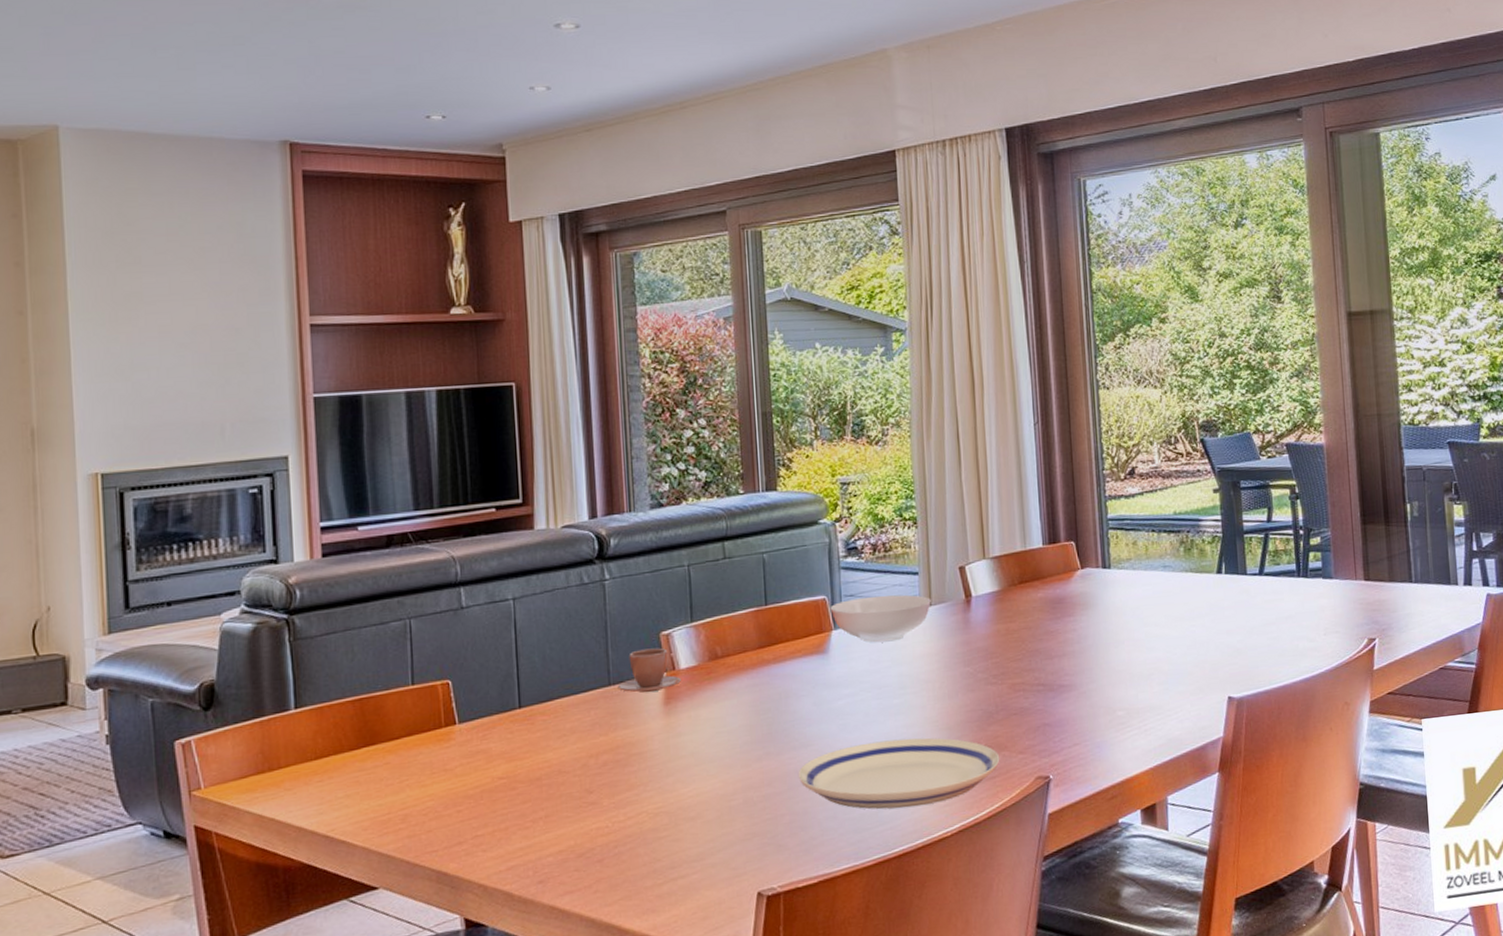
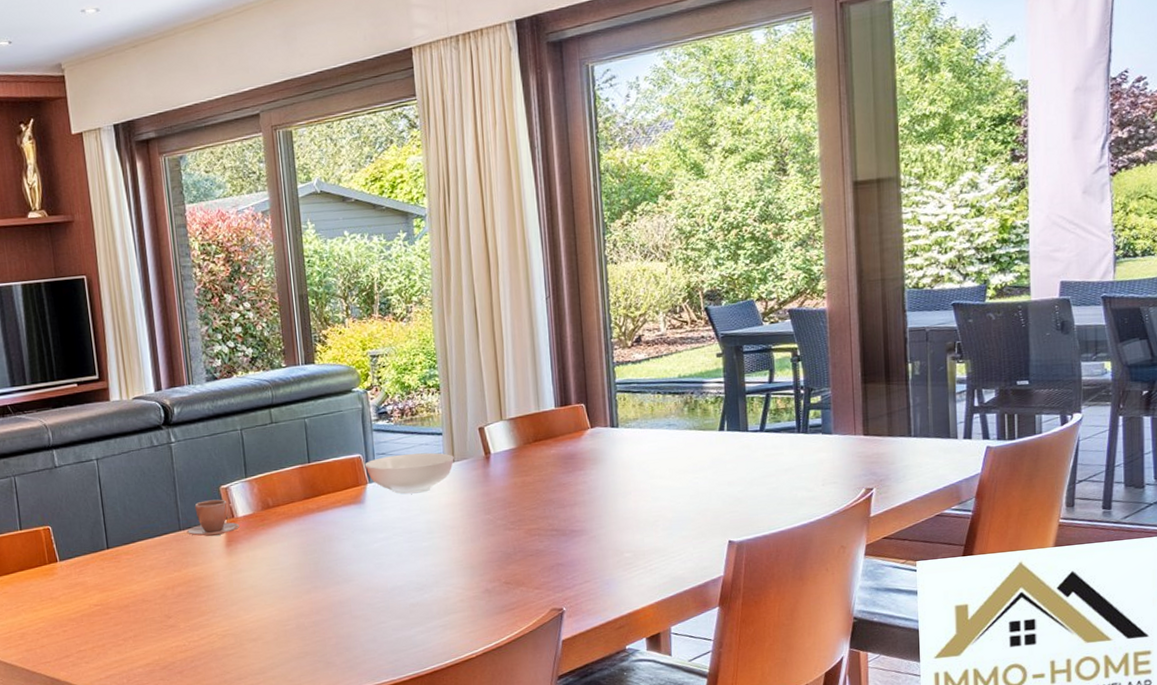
plate: present [798,738,1000,809] -> none [341,575,518,635]

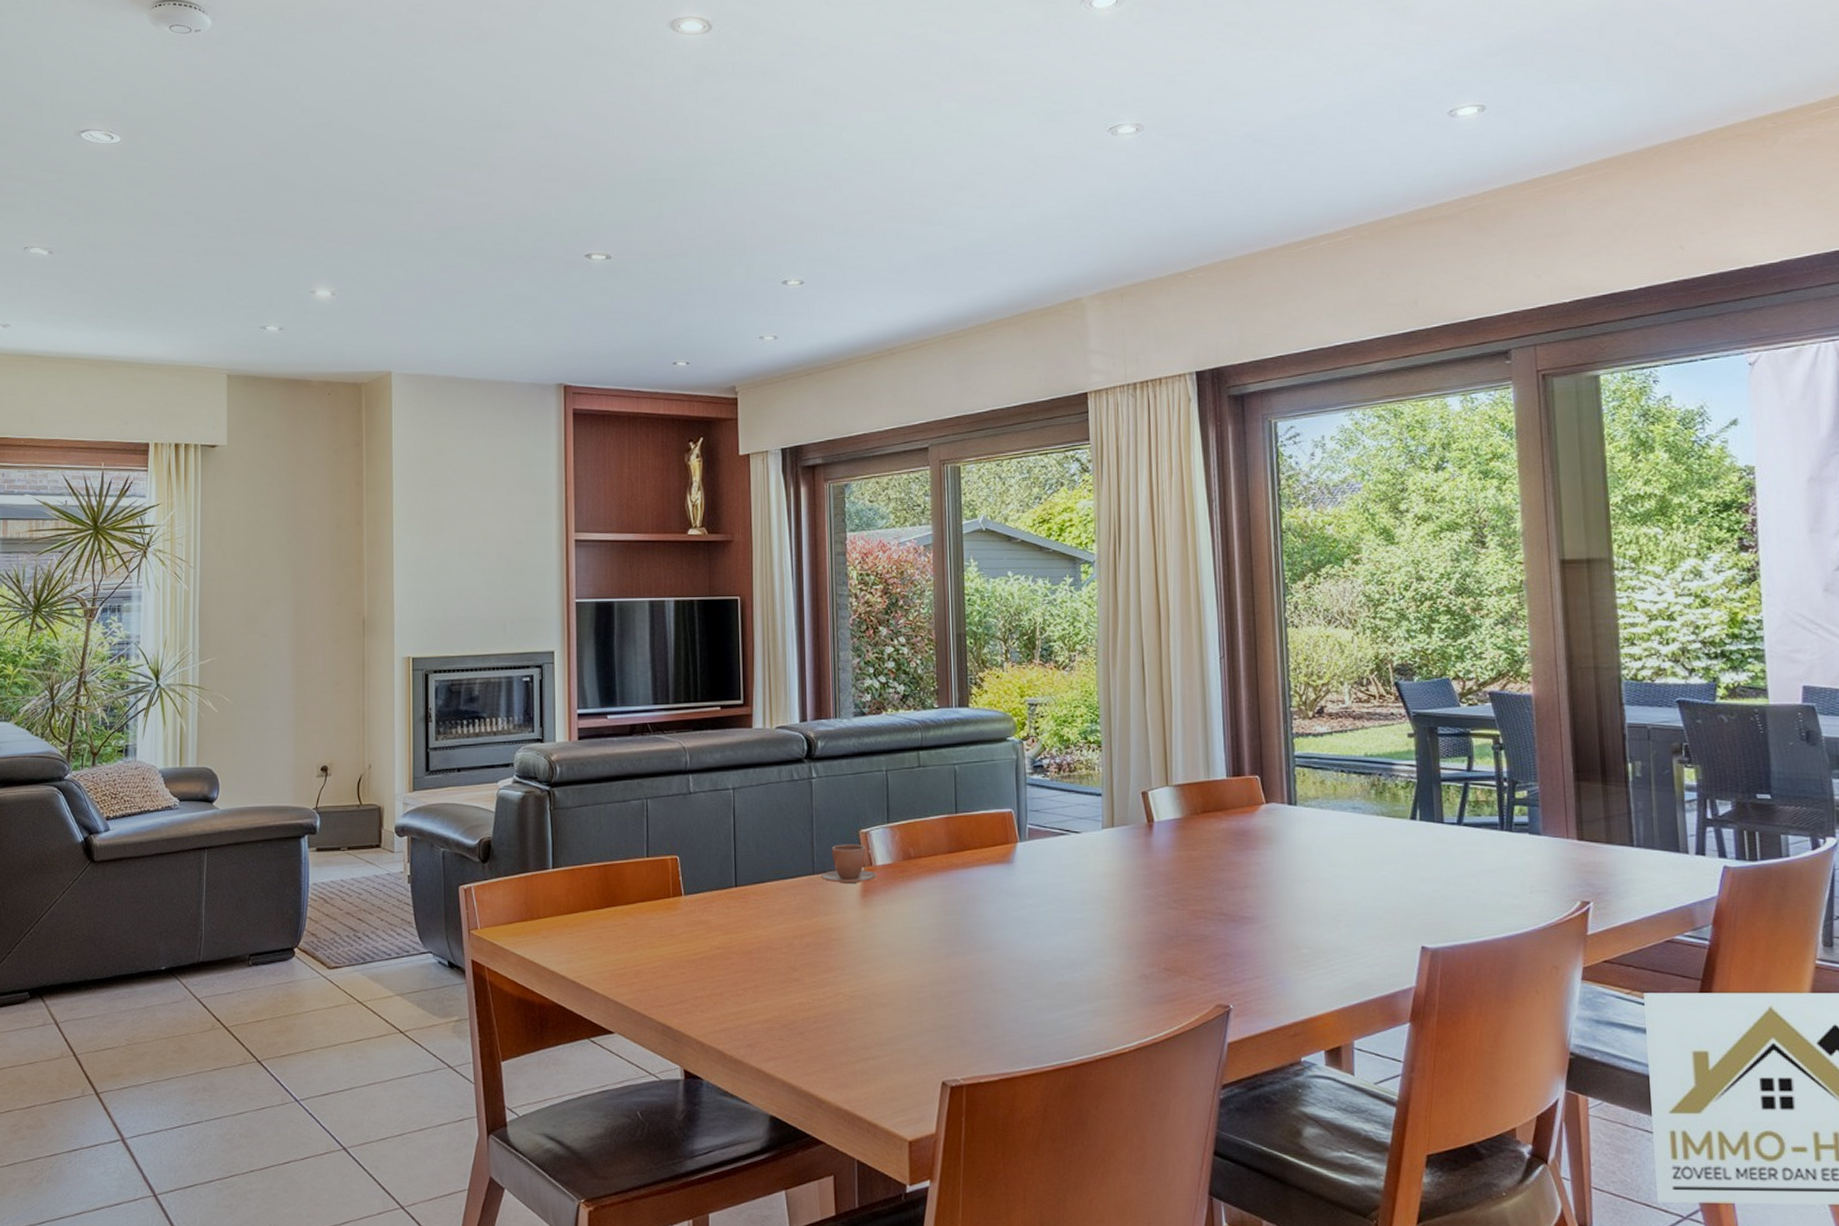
bowl: present [364,452,454,495] -> none [1016,813,1114,858]

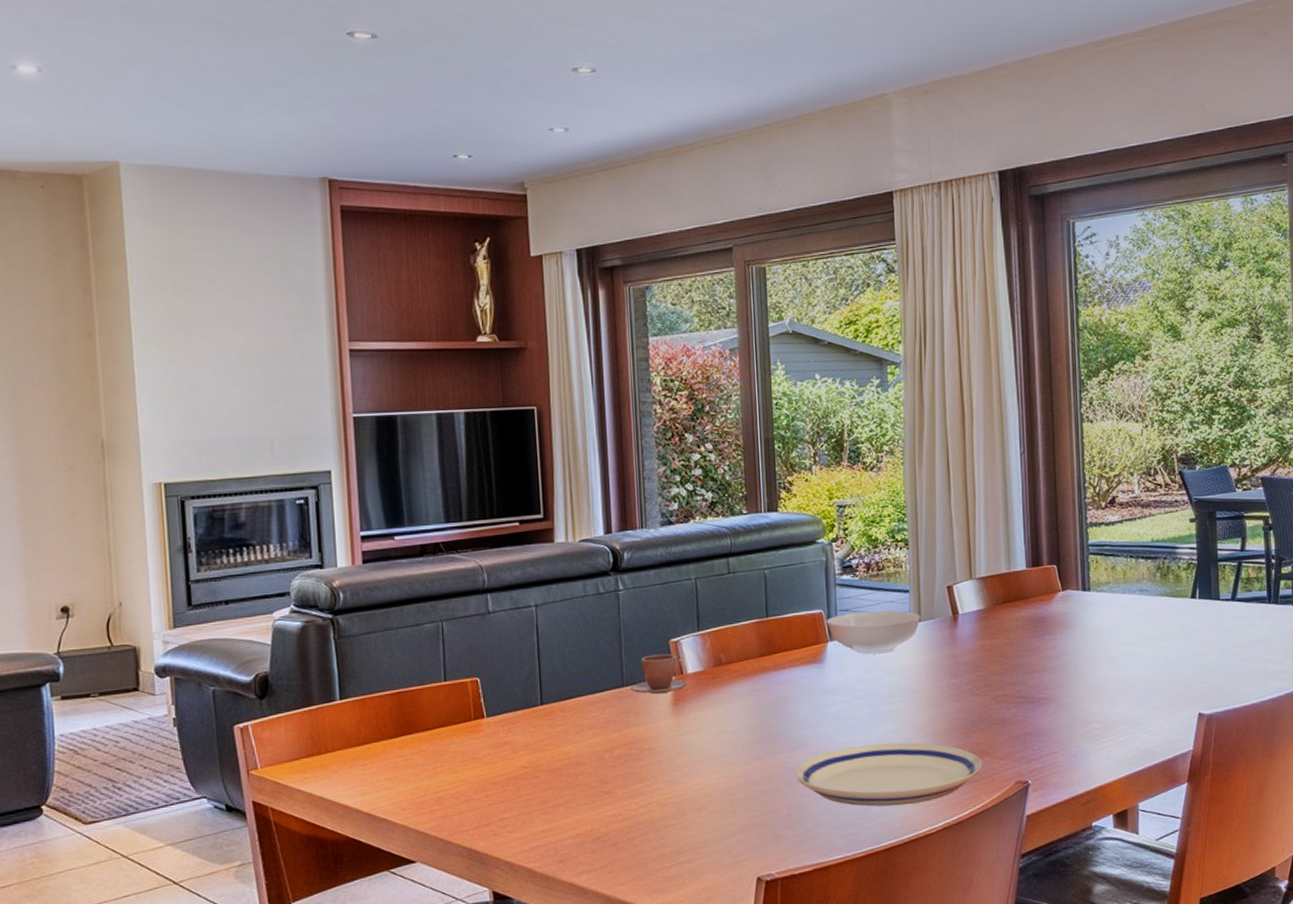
plate: none [982,952,1179,1020] -> present [795,742,982,807]
bowl: none [1016,813,1114,858] -> present [826,610,921,655]

